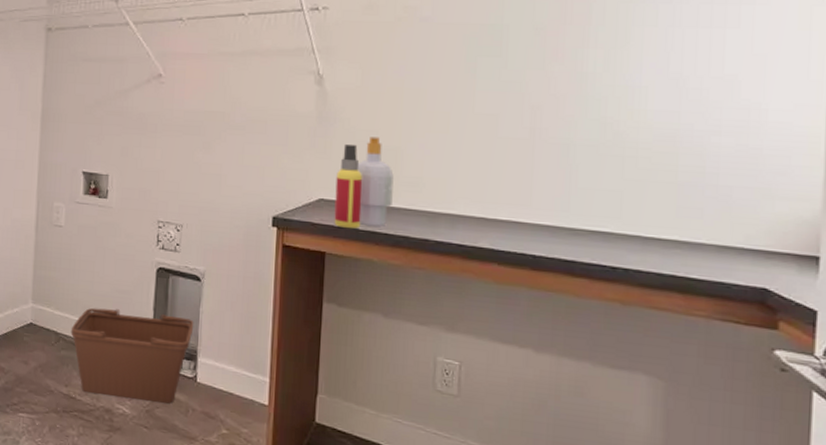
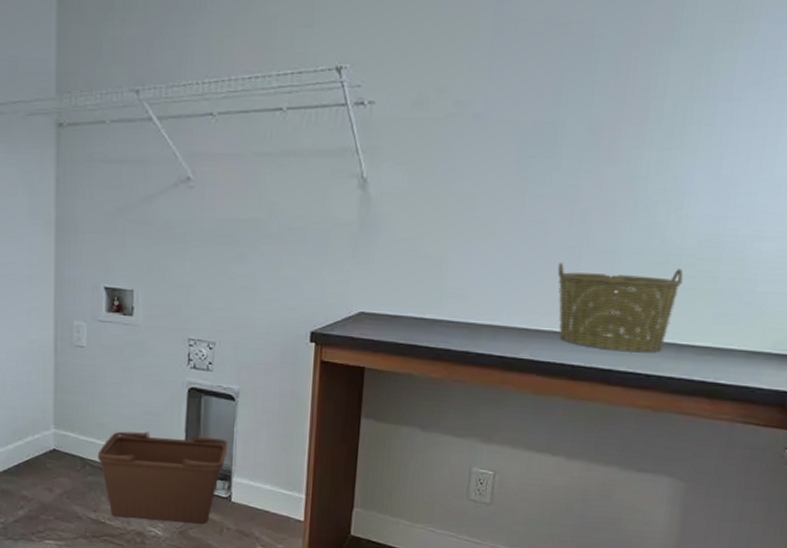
spray bottle: present [334,143,363,230] -> none [374,253,406,343]
soap bottle: present [358,136,394,226] -> none [400,245,438,339]
basket: none [512,154,641,245] -> present [557,263,684,353]

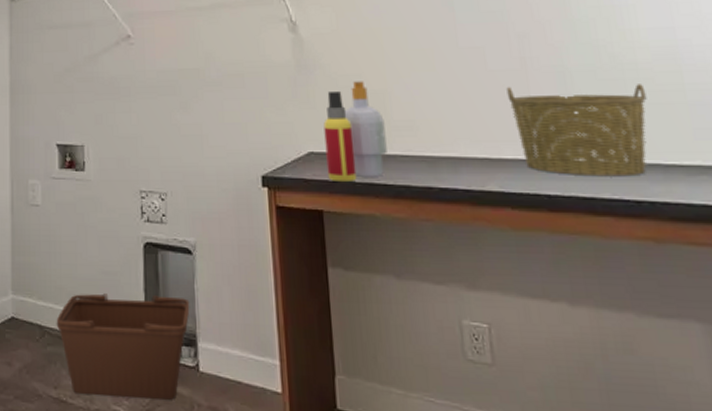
spray bottle: none [374,253,406,343] -> present [323,90,357,183]
soap bottle: none [400,245,438,339] -> present [345,81,387,177]

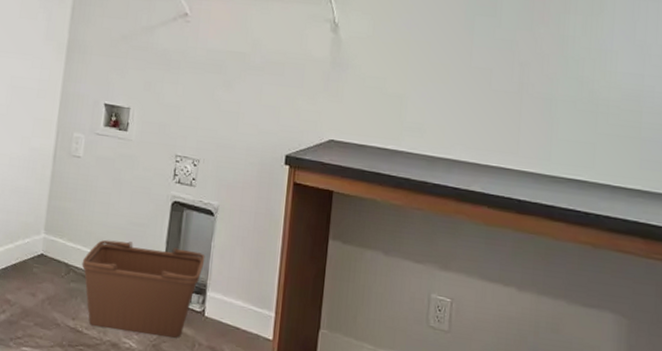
spray bottle: present [323,90,357,183] -> none [342,88,371,170]
soap bottle: present [345,81,387,177] -> none [366,83,398,168]
basket: present [506,84,647,177] -> none [502,106,611,193]

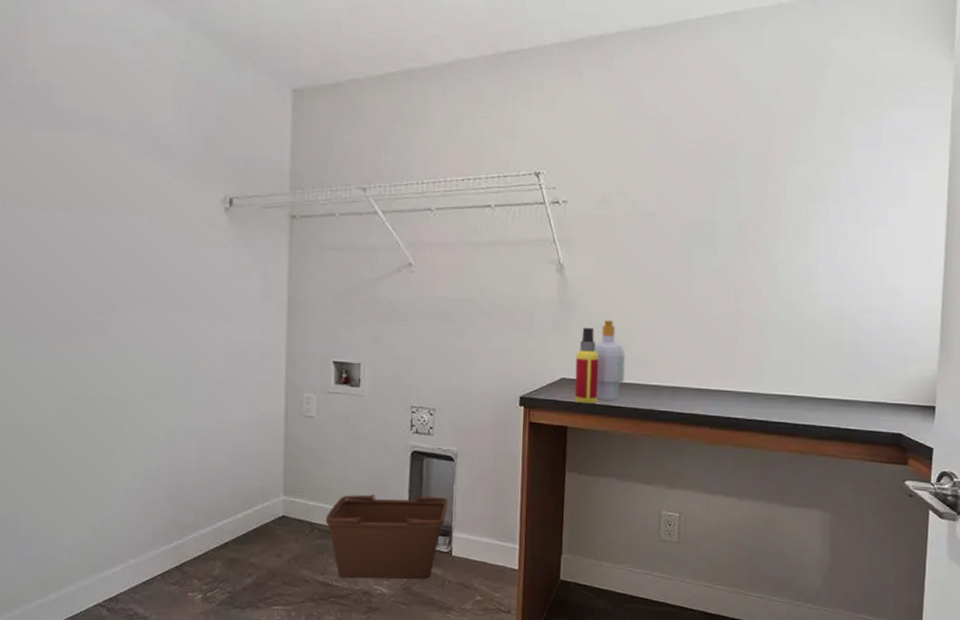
spray bottle: none [342,88,371,170] -> present [574,327,599,405]
soap bottle: none [366,83,398,168] -> present [595,320,625,400]

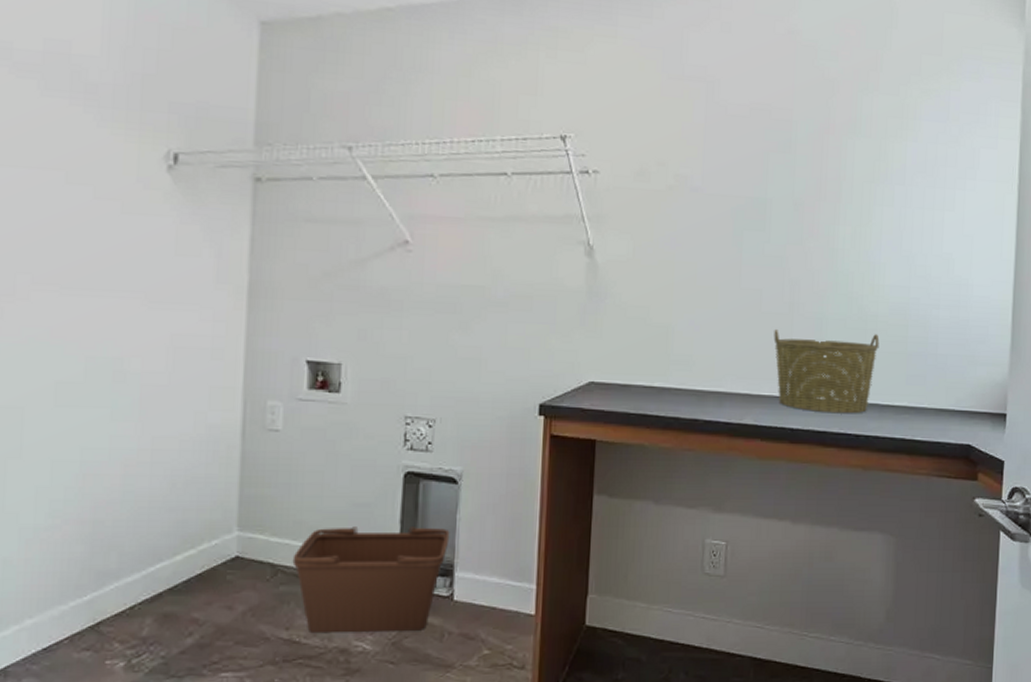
spray bottle: present [574,327,599,405] -> none [605,321,634,413]
soap bottle: present [595,320,625,400] -> none [629,313,665,408]
basket: none [720,333,816,406] -> present [774,329,880,414]

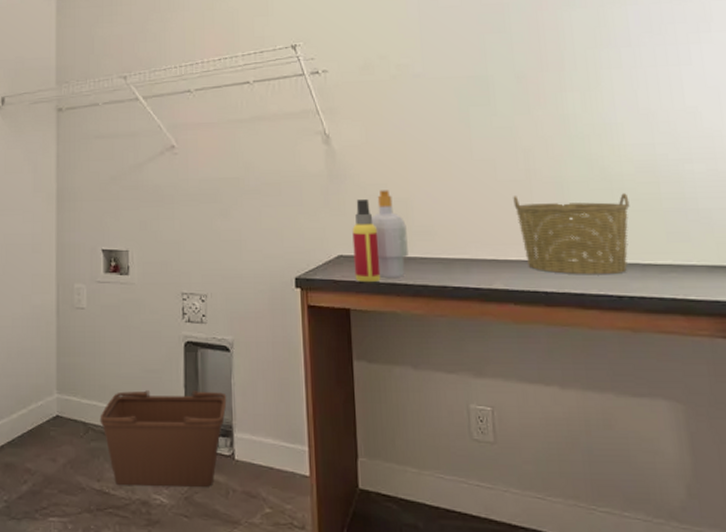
spray bottle: none [605,321,634,413] -> present [352,198,381,283]
soap bottle: none [629,313,665,408] -> present [372,190,408,278]

